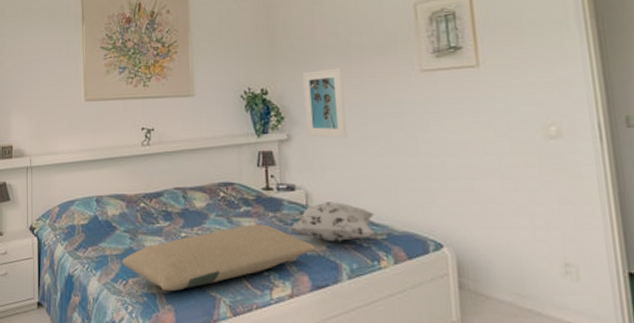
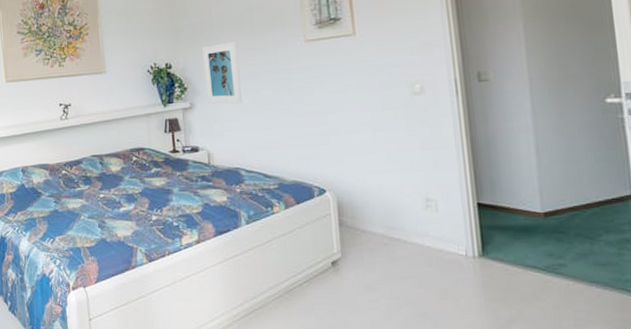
pillow: present [122,224,317,292] -> none [48,182,219,245]
decorative pillow: present [289,202,374,242] -> none [194,159,267,194]

